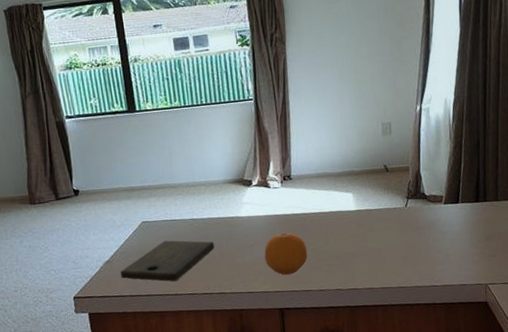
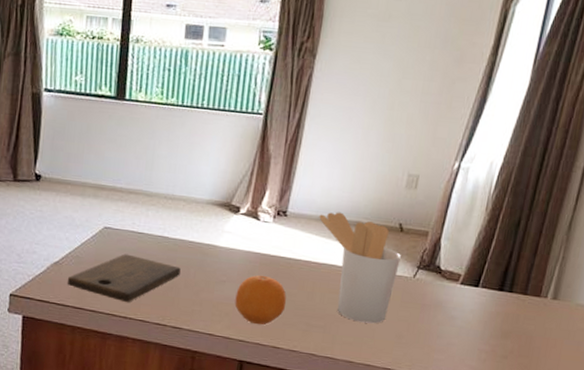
utensil holder: none [318,166,392,254] -> present [319,212,401,324]

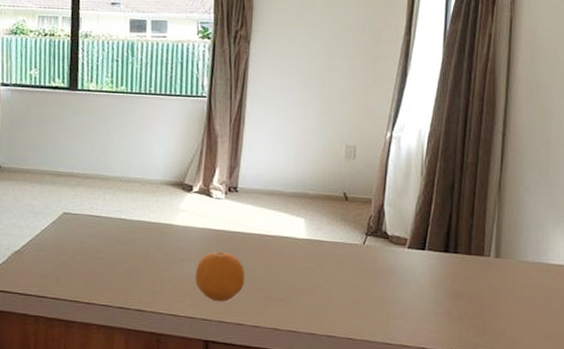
cutting board: present [67,254,181,302] -> none [28,238,140,287]
utensil holder: present [319,212,401,324] -> none [268,185,349,293]

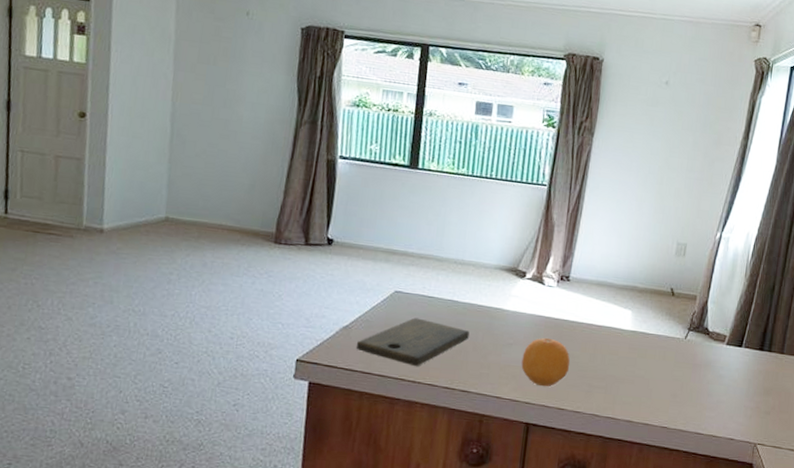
cutting board: none [28,238,140,287] -> present [356,317,470,366]

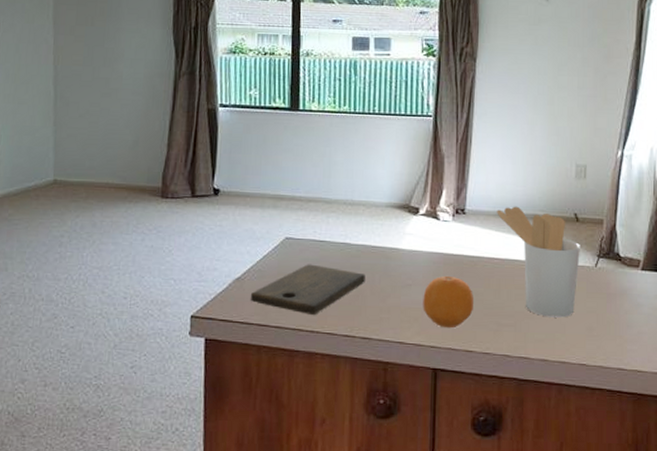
utensil holder: none [599,277,673,384] -> present [497,206,580,318]

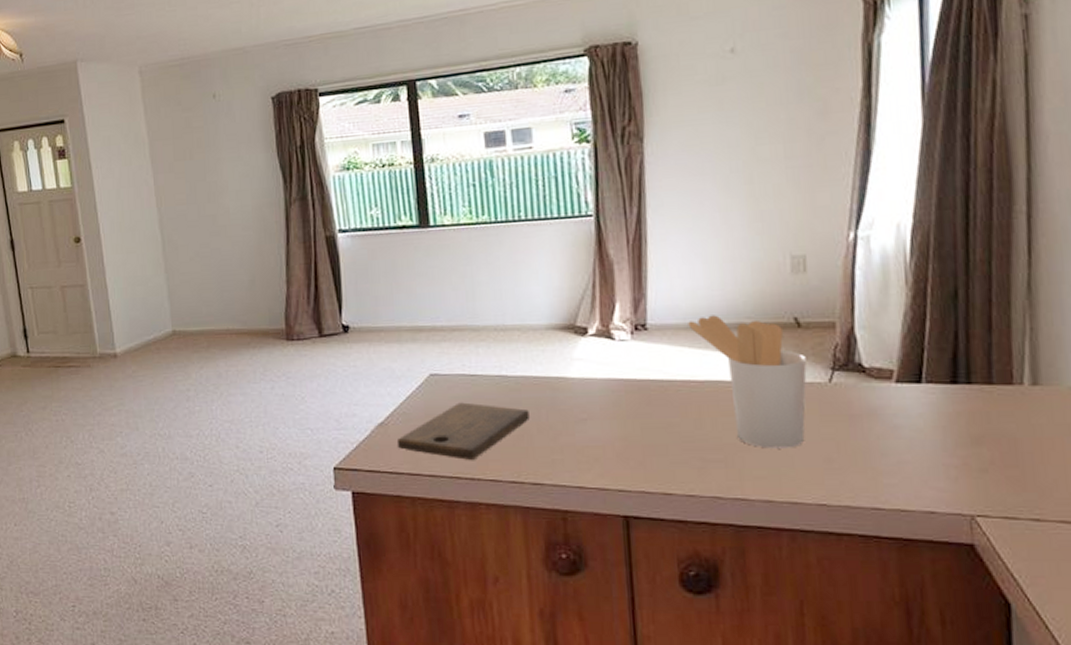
fruit: present [423,275,475,329] -> none [603,405,670,468]

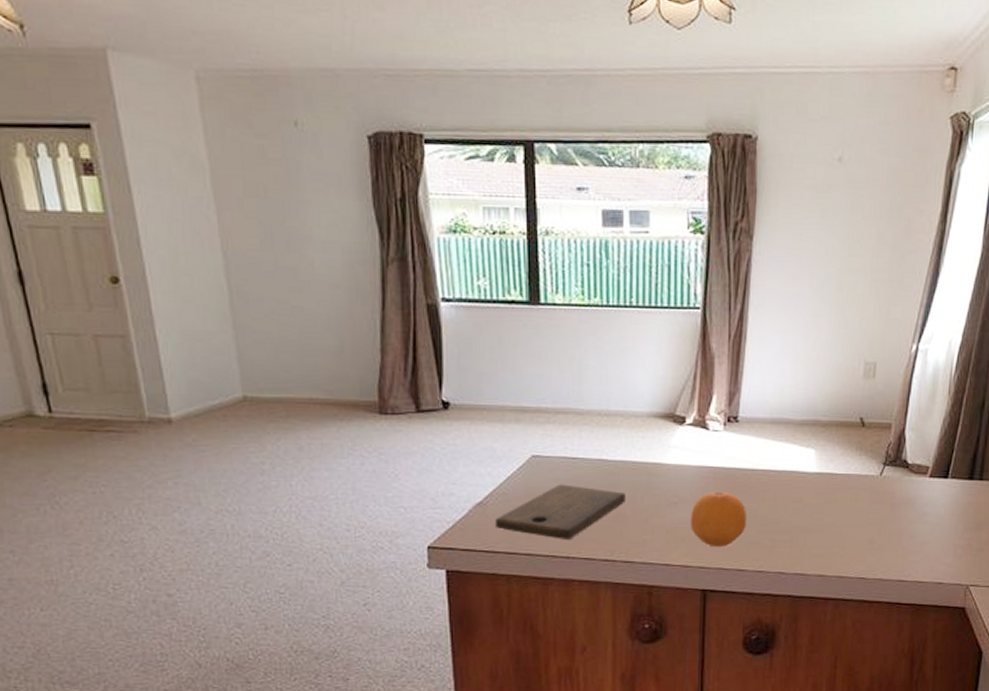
fruit: none [603,405,670,468] -> present [690,491,748,548]
utensil holder: present [688,315,807,449] -> none [774,411,865,531]

